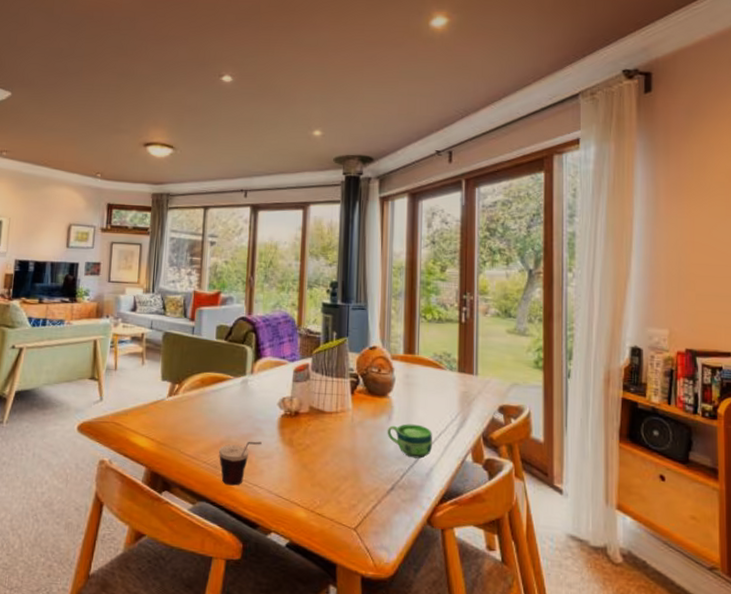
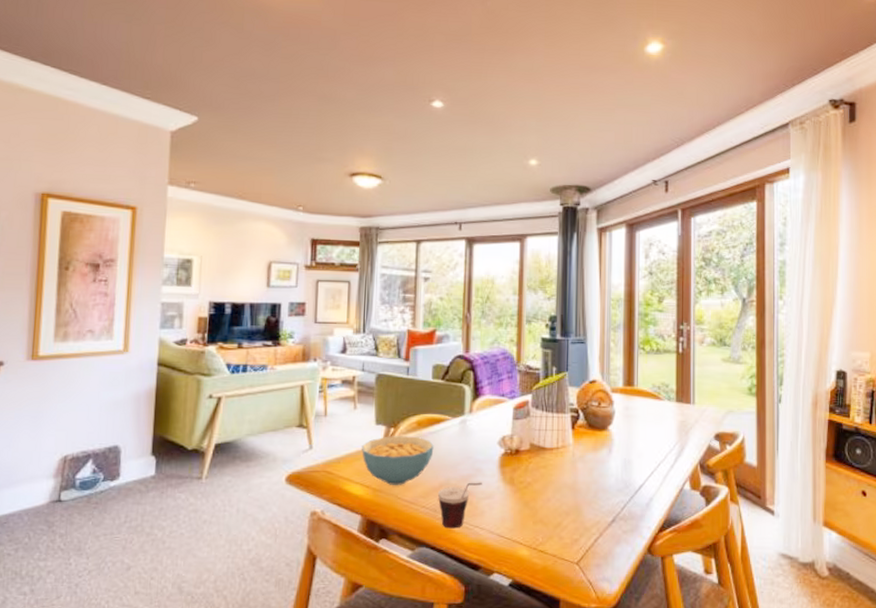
cereal bowl: none [148,392,216,440] -> present [362,436,434,485]
cup: present [387,424,432,459] -> none [608,456,652,489]

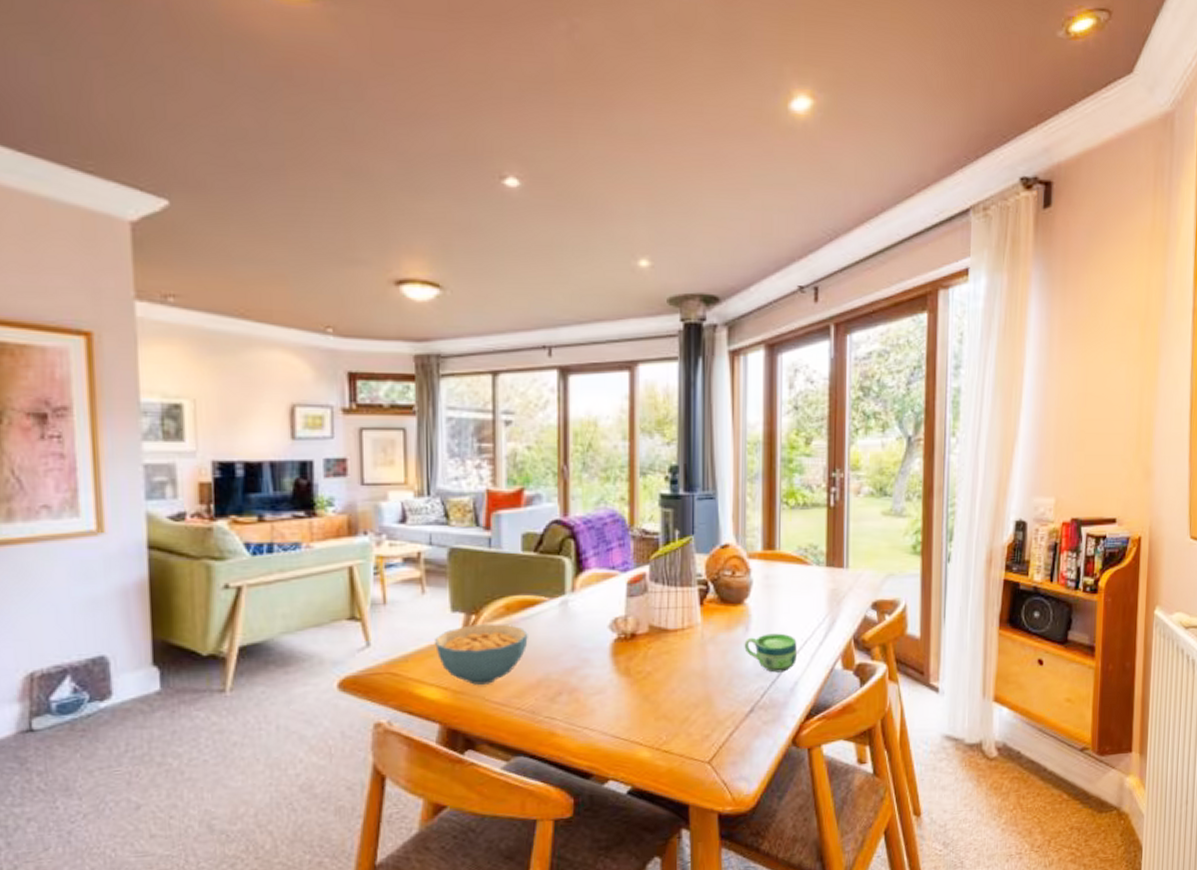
cup: present [437,482,482,529] -> none [535,675,591,733]
cup: none [608,456,652,489] -> present [744,633,797,673]

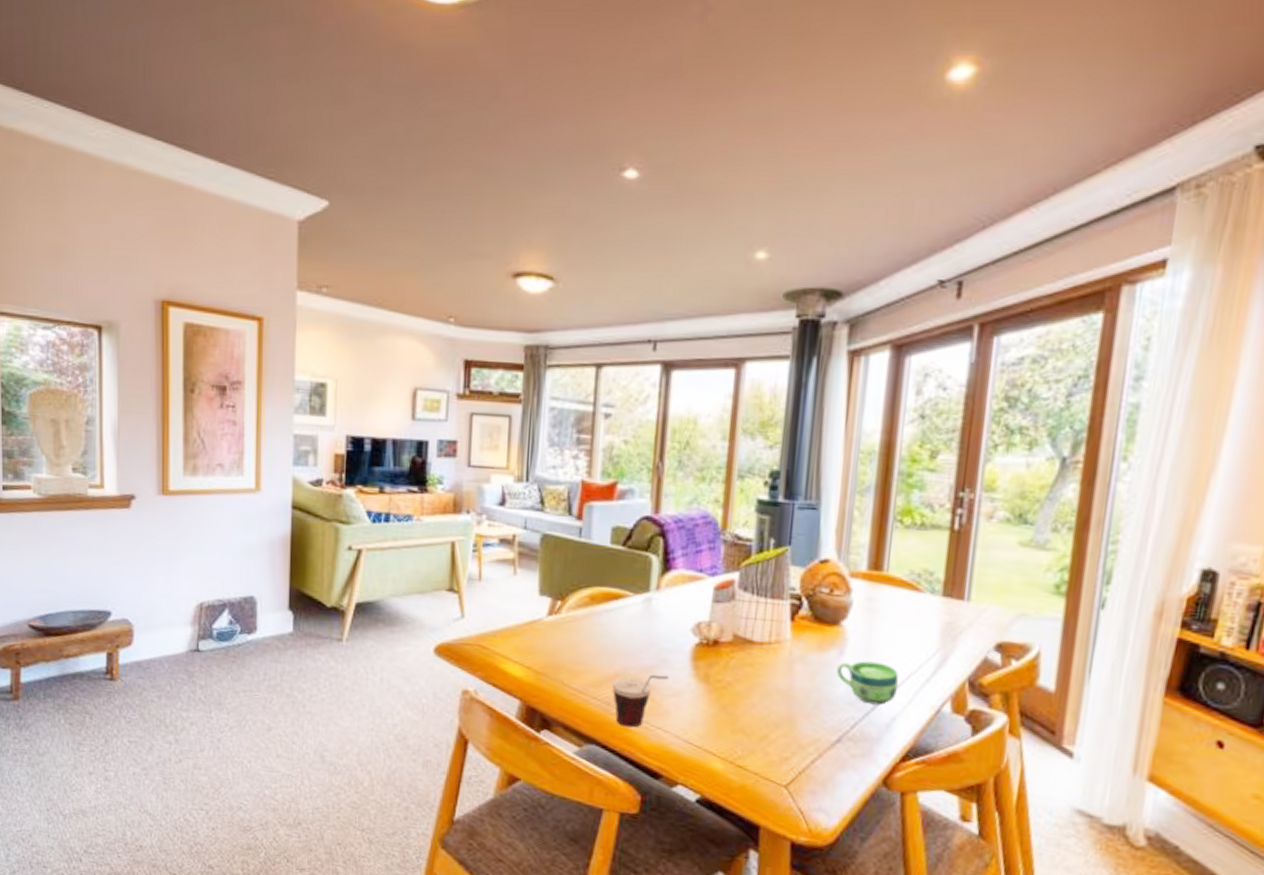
cereal bowl: present [435,623,528,685] -> none [522,610,610,670]
cup: none [535,675,591,733] -> present [612,674,668,728]

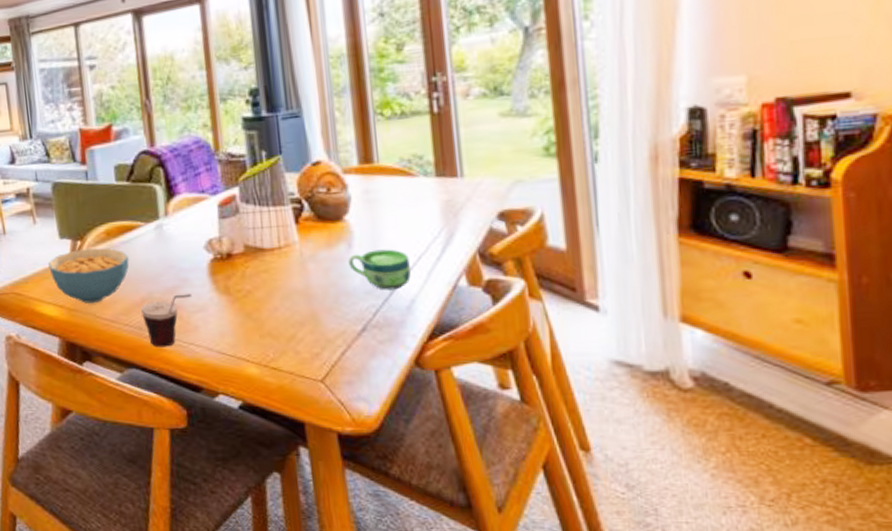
cereal bowl: none [522,610,610,670] -> present [48,248,129,303]

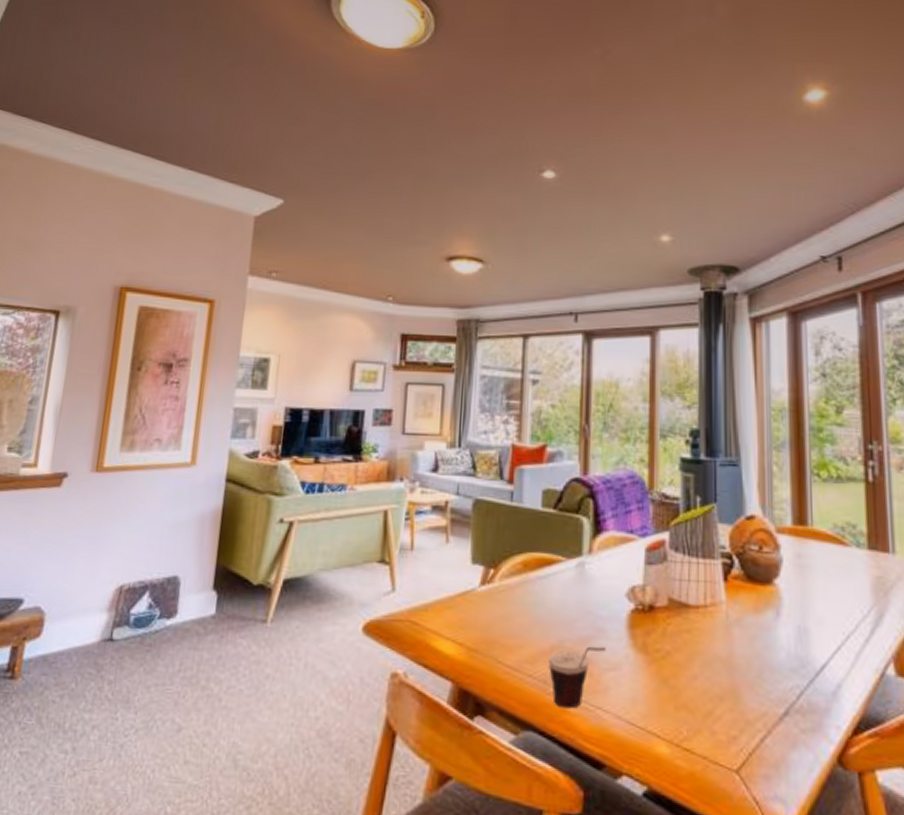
cereal bowl: present [48,248,129,303] -> none [454,579,544,645]
cup: present [348,249,411,290] -> none [775,621,838,671]

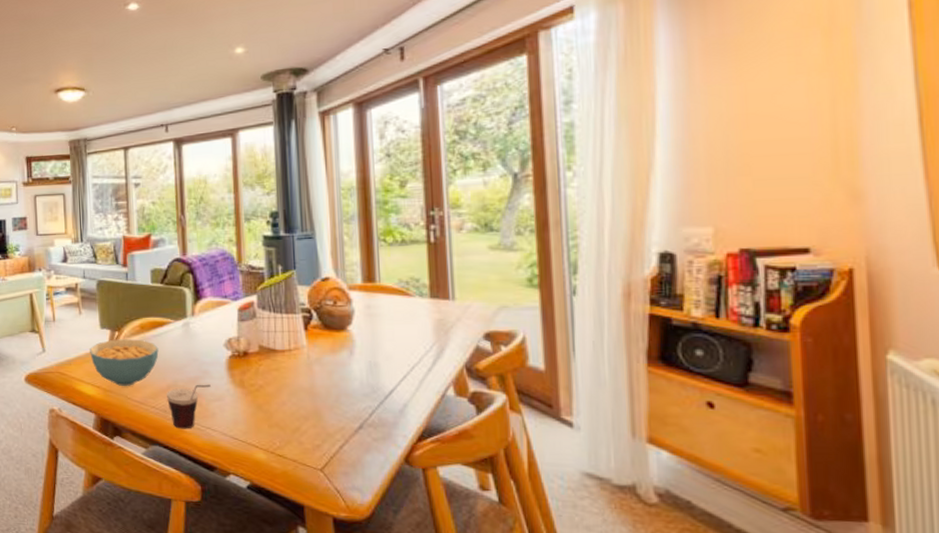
cereal bowl: none [454,579,544,645] -> present [90,339,159,386]

